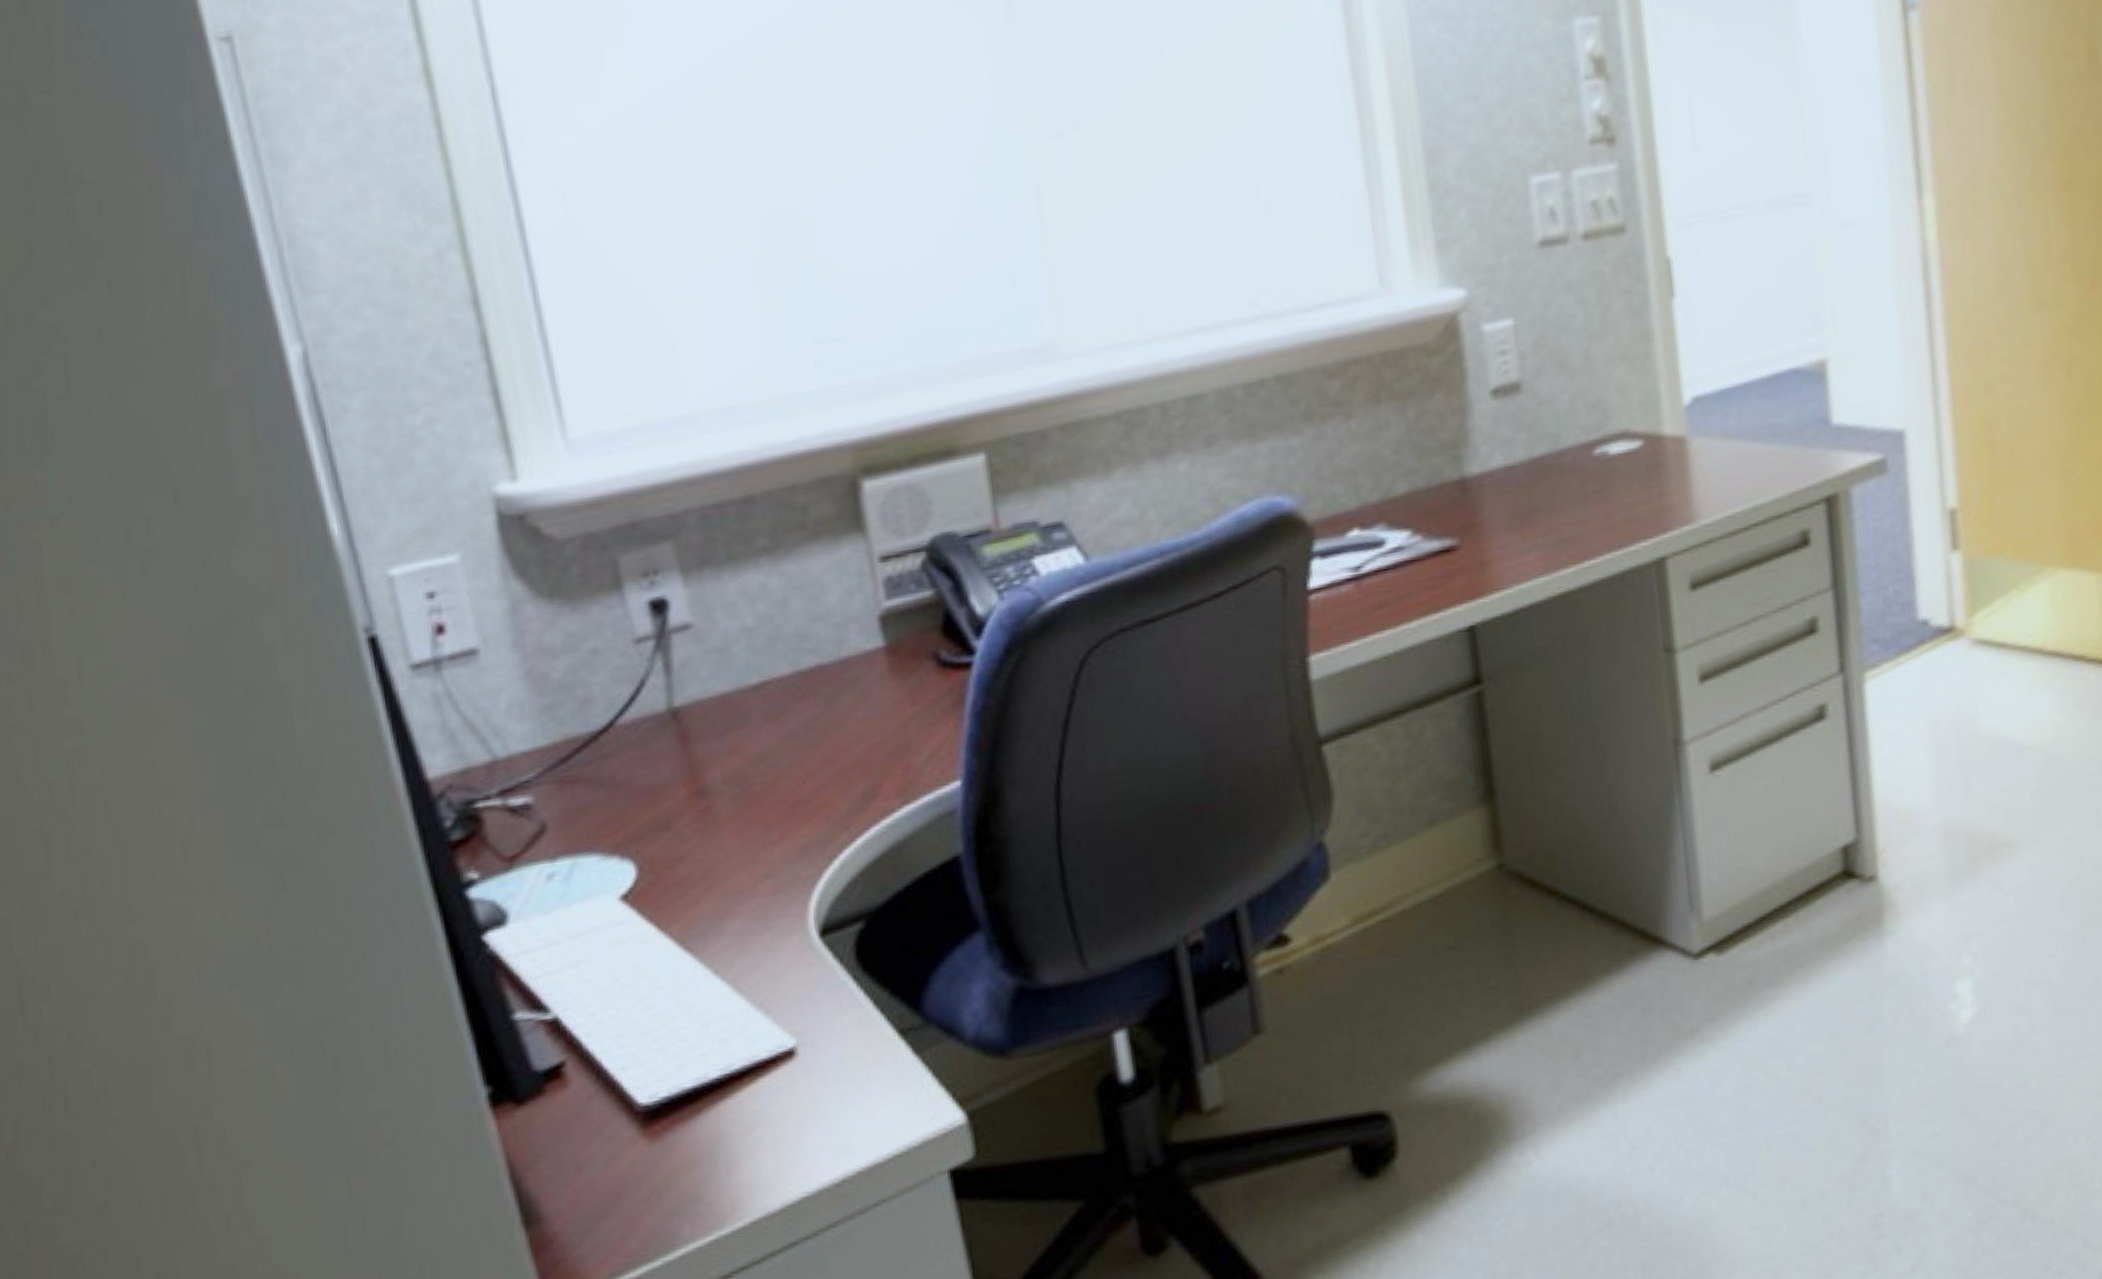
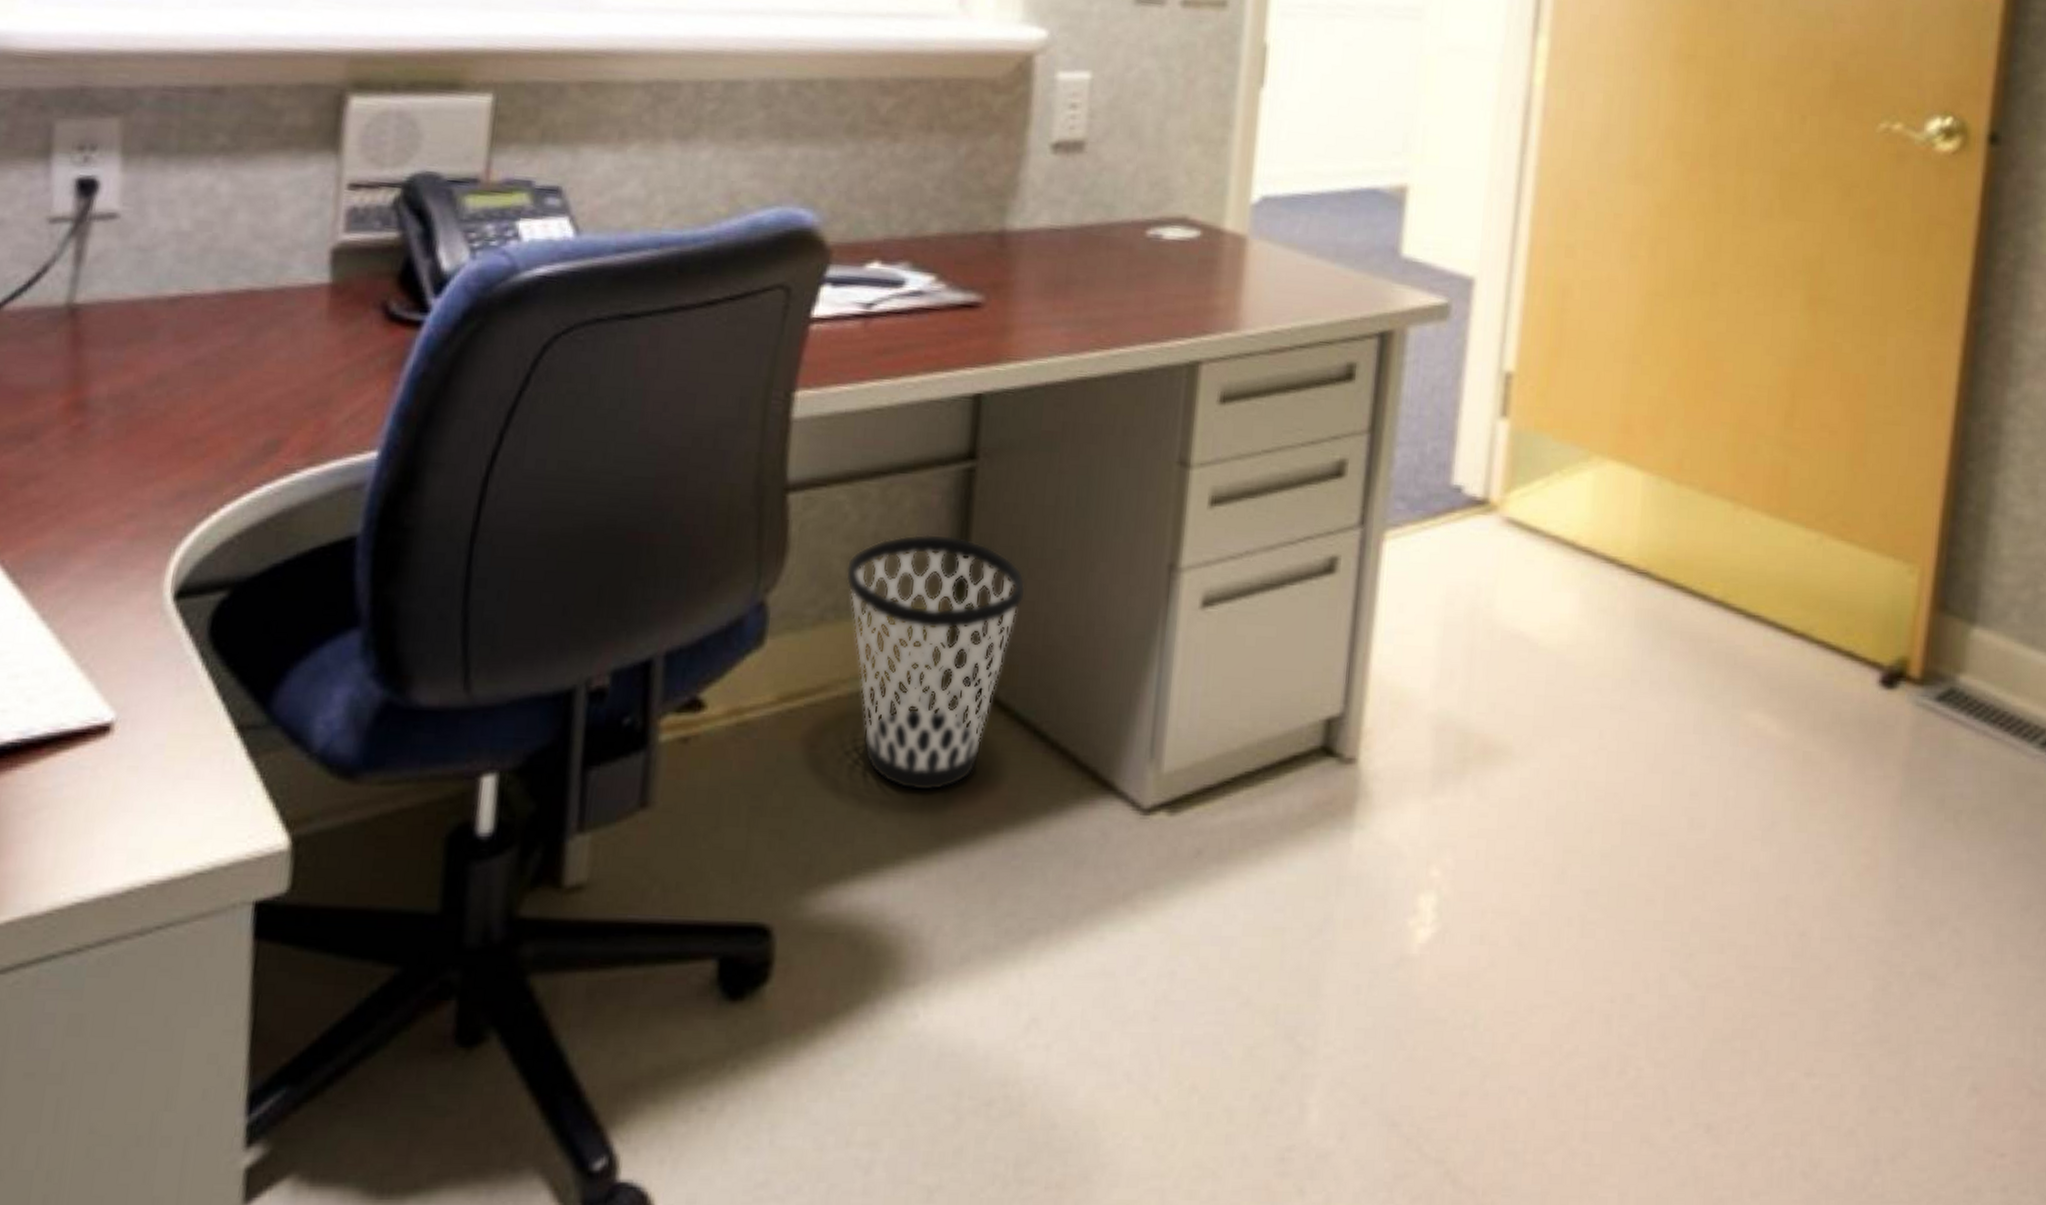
wastebasket: none [1387,753,1551,977] -> present [845,533,1026,791]

